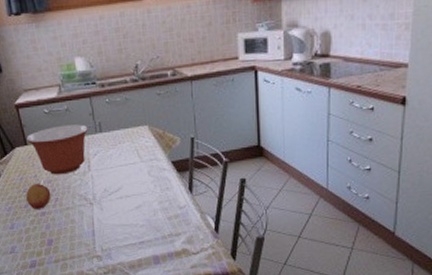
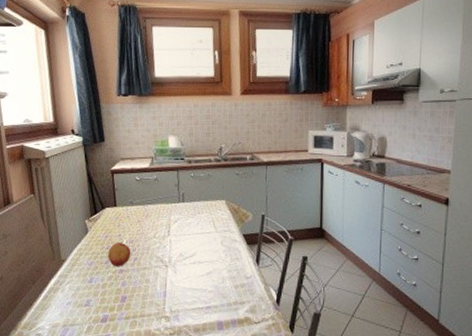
mixing bowl: present [26,124,88,175] -> none [116,192,172,237]

